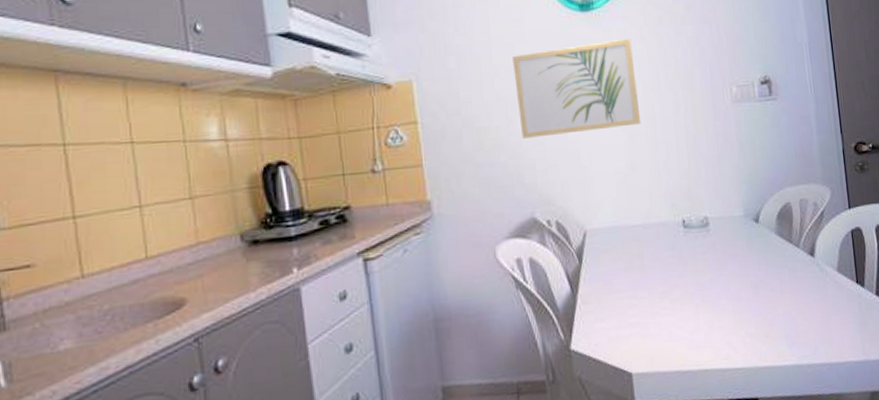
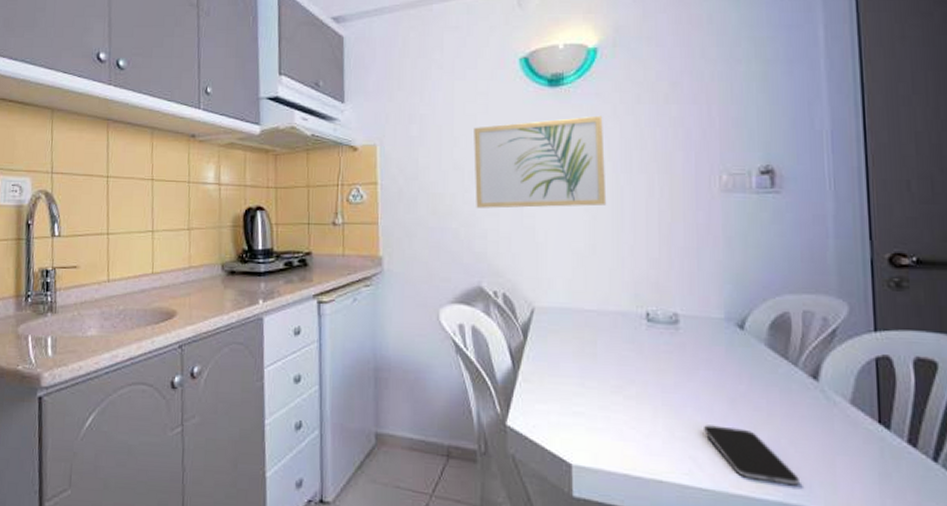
smartphone: none [735,309,807,351] -> present [704,425,799,486]

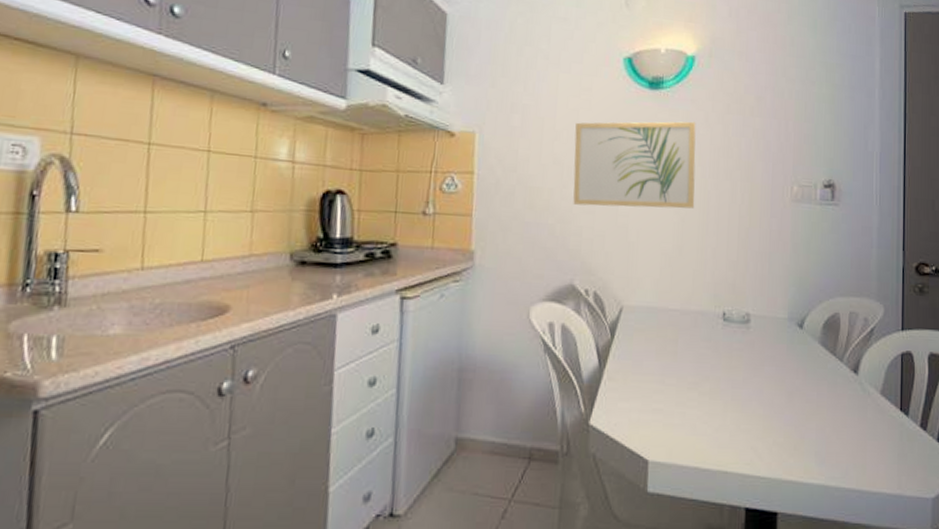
smartphone: present [704,425,799,486] -> none [765,417,838,469]

